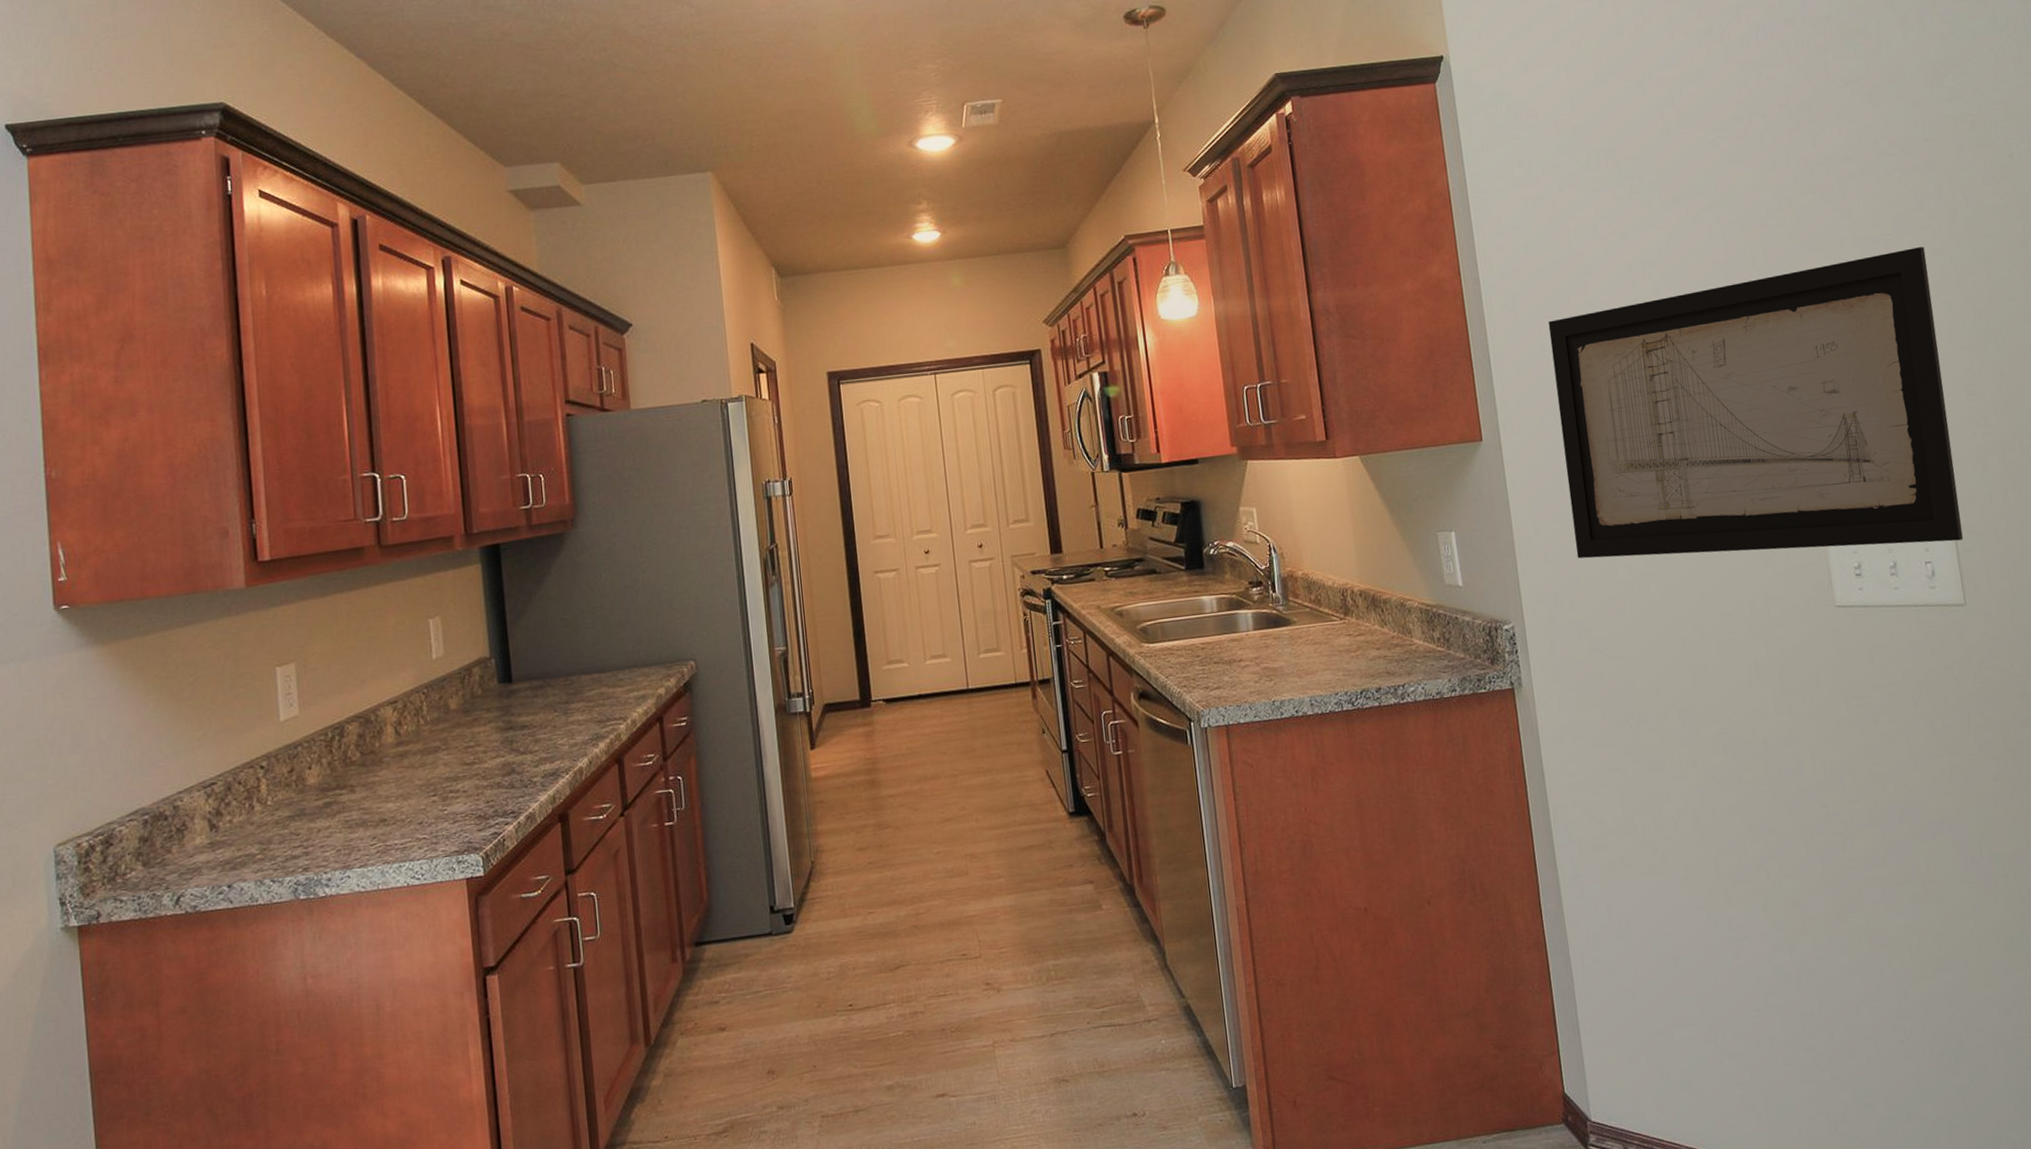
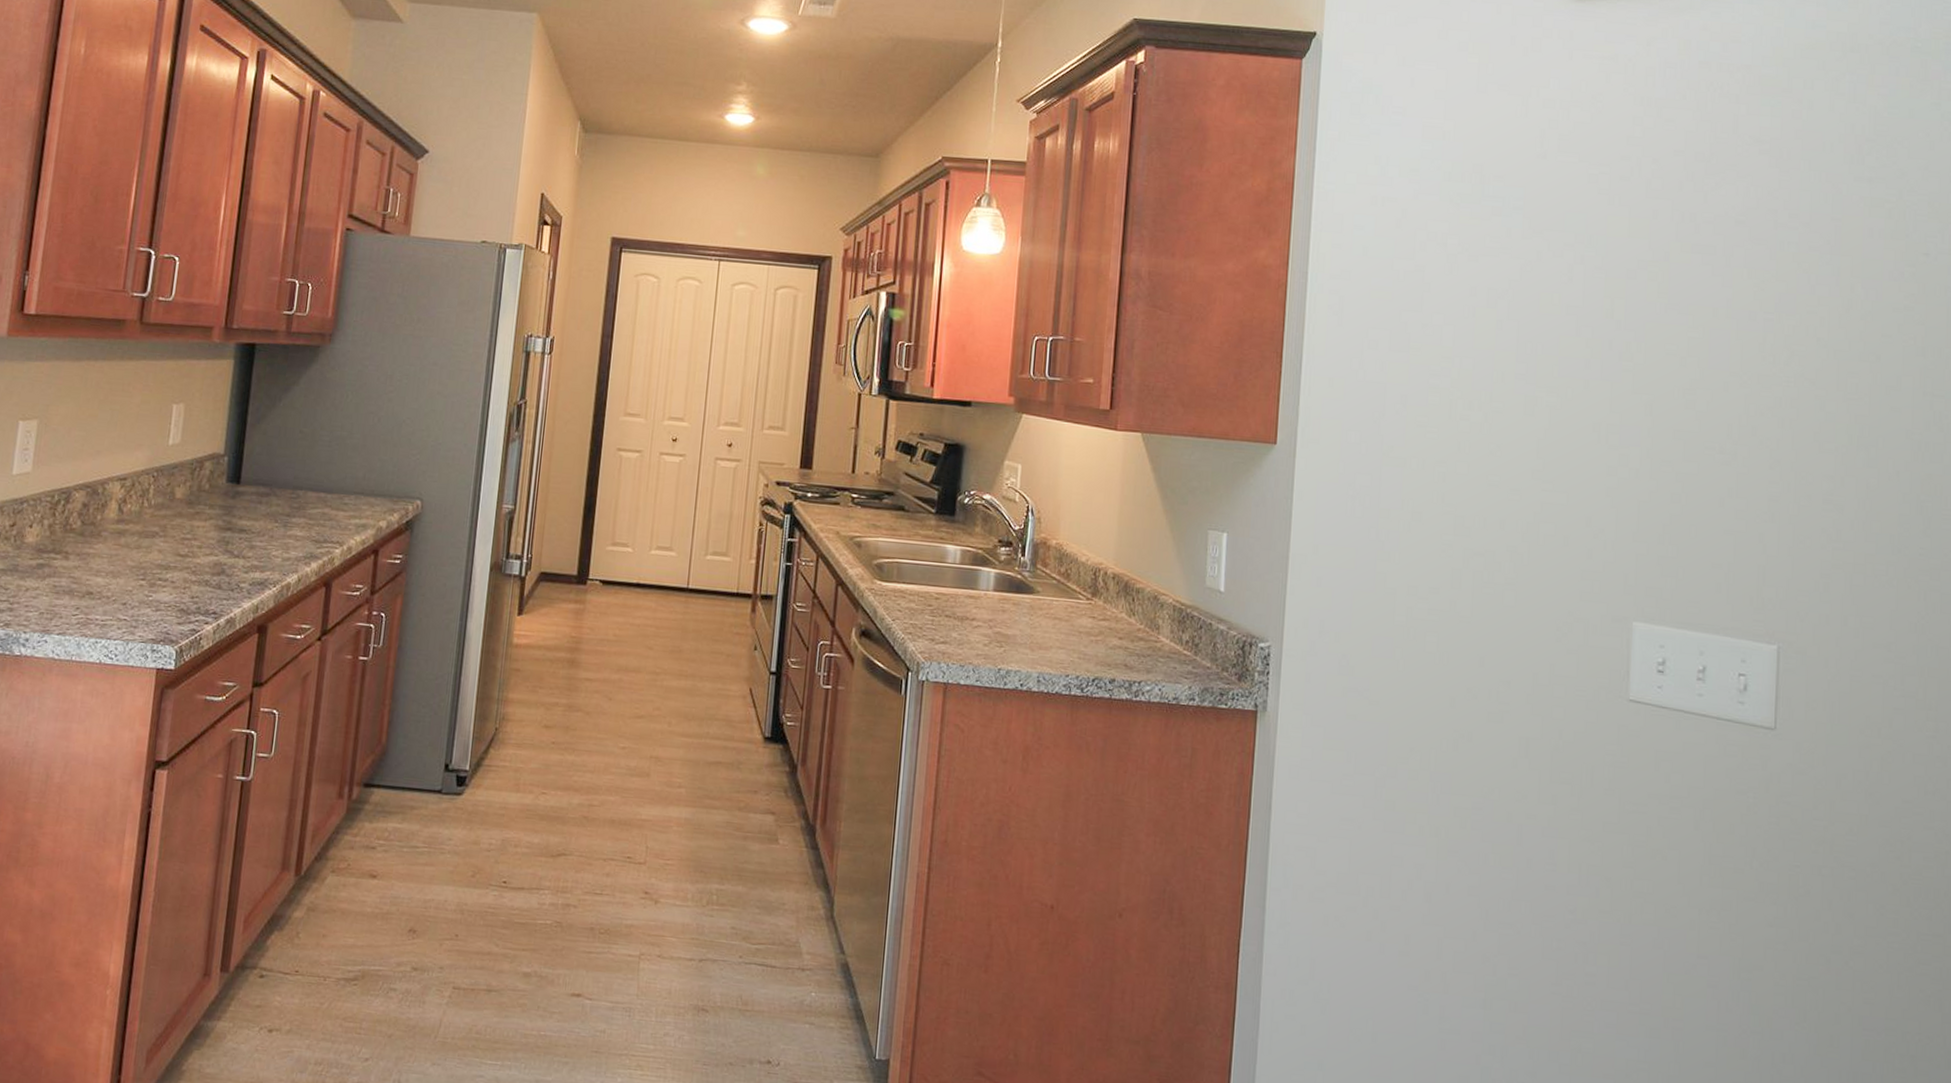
wall art: present [1548,246,1964,559] -> none [1353,332,1807,659]

